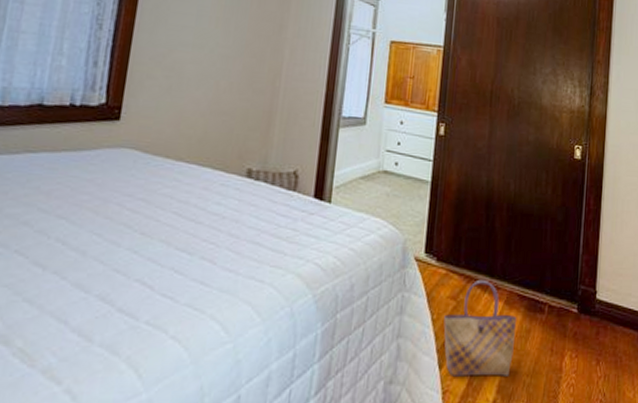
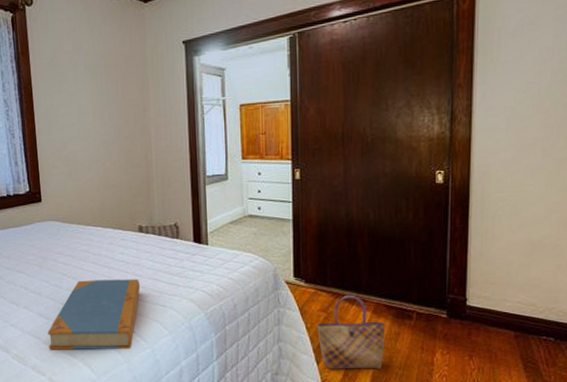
book: none [78,237,236,343] -> present [48,279,141,350]

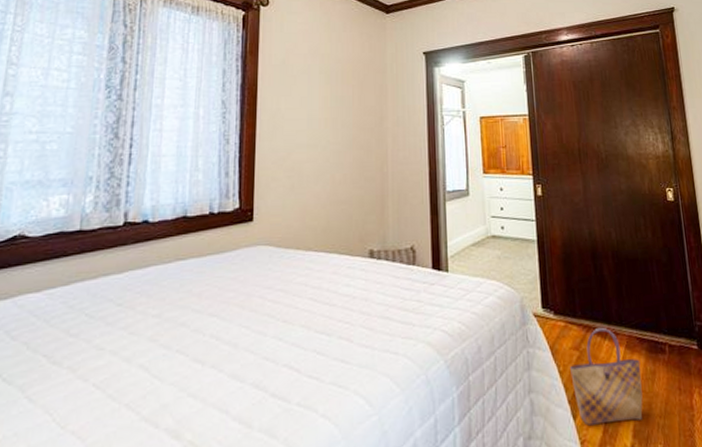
book: present [48,279,141,350] -> none [240,318,368,429]

